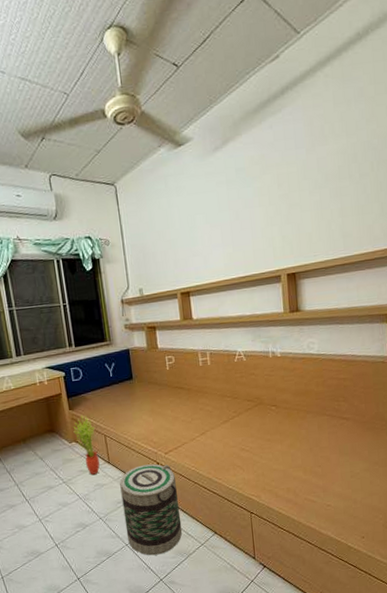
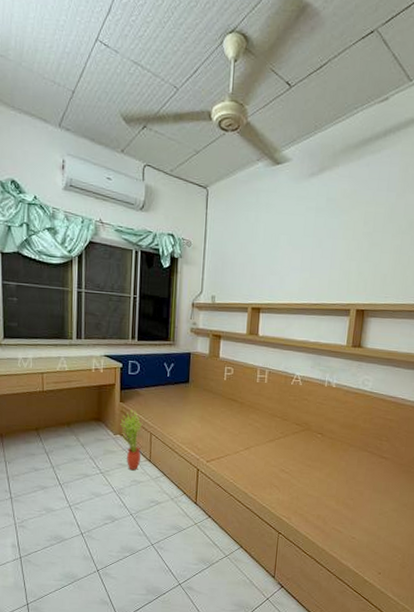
basket: present [119,464,182,556] -> none [154,469,212,560]

